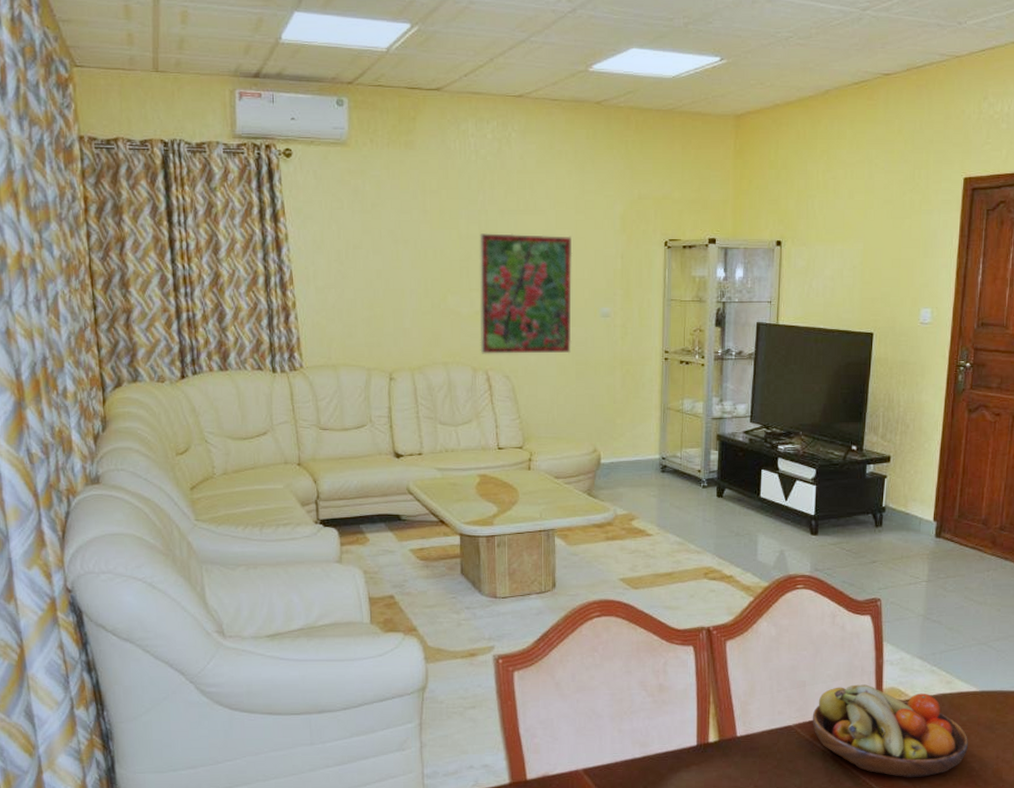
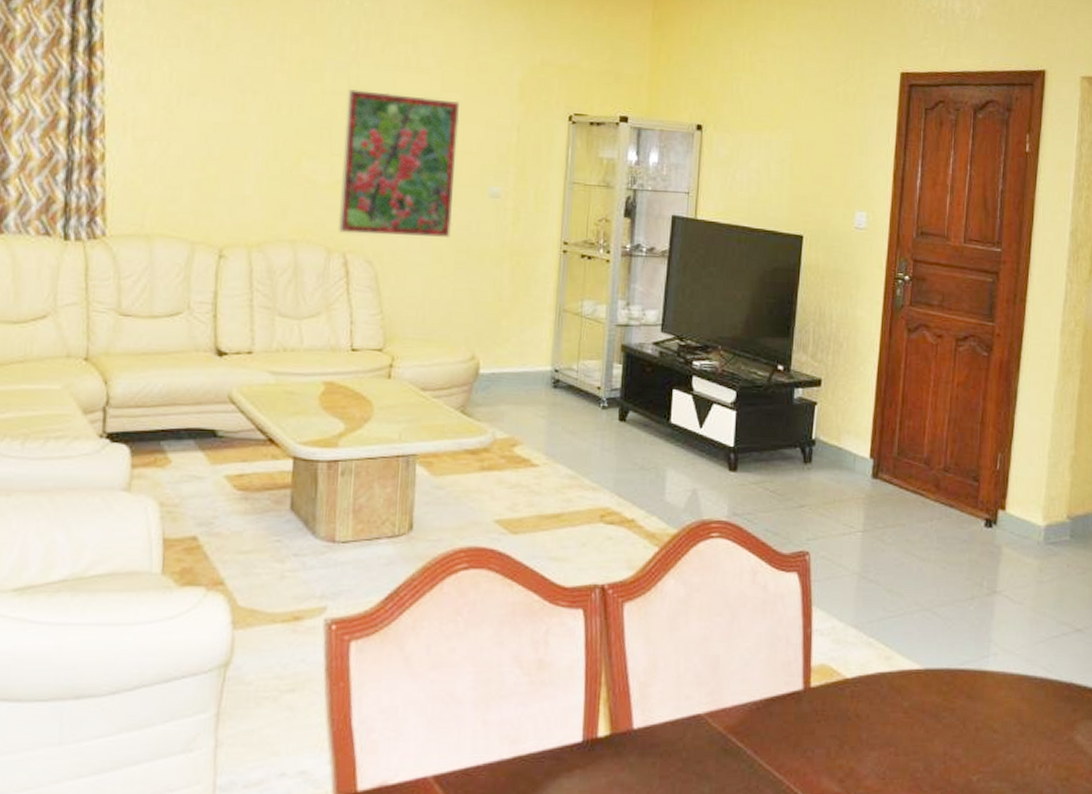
fruit bowl: present [812,684,969,778] -> none [726,660,912,783]

